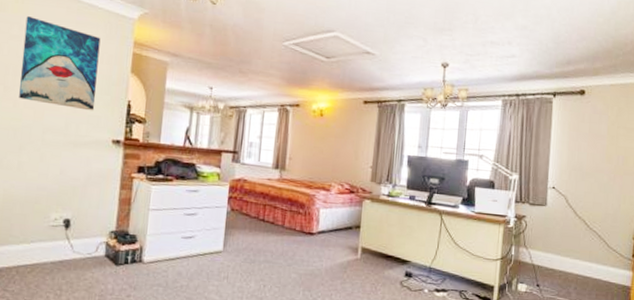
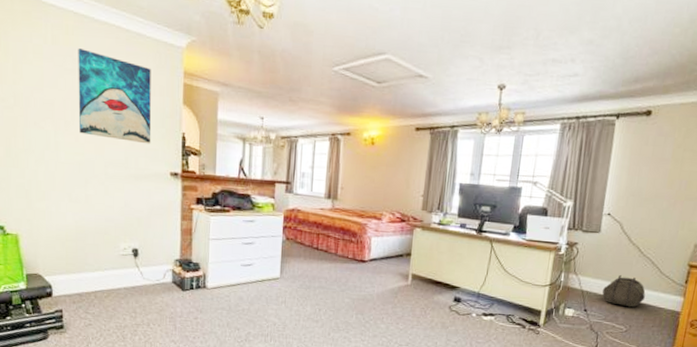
backpack: none [553,248,595,283] -> present [602,274,646,308]

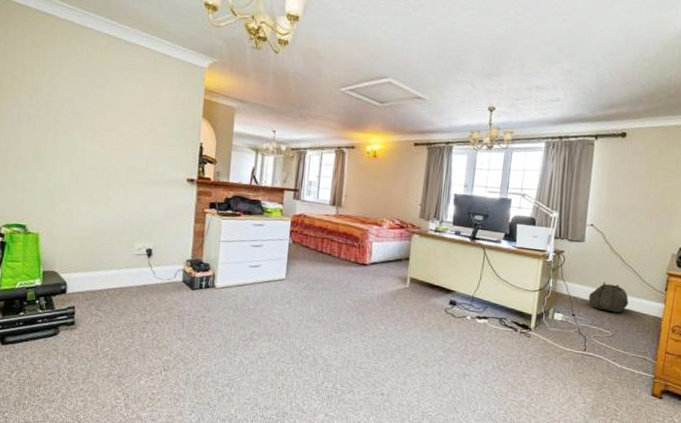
wall art: present [78,48,152,144] -> none [105,66,175,153]

